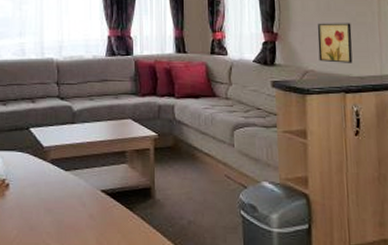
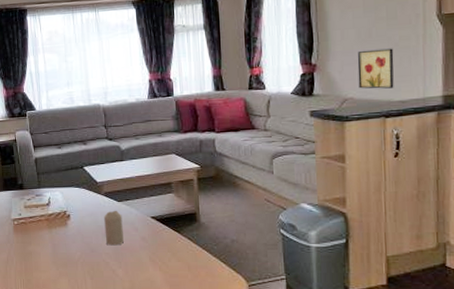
candle: none [47,180,69,224] -> present [104,210,124,246]

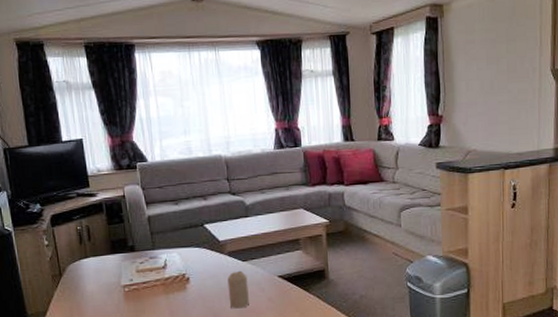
wall art: present [357,48,394,89] -> none [480,101,513,141]

